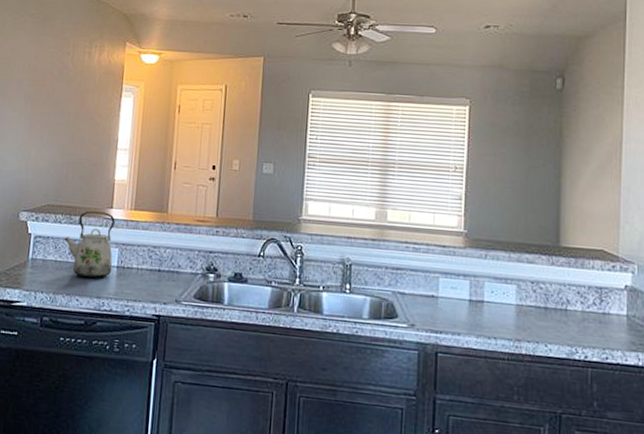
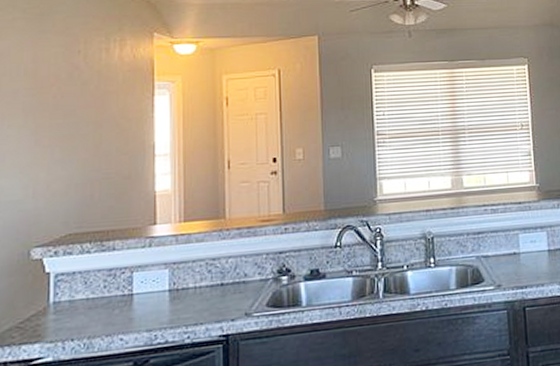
kettle: present [64,211,115,279] -> none [96,230,163,312]

